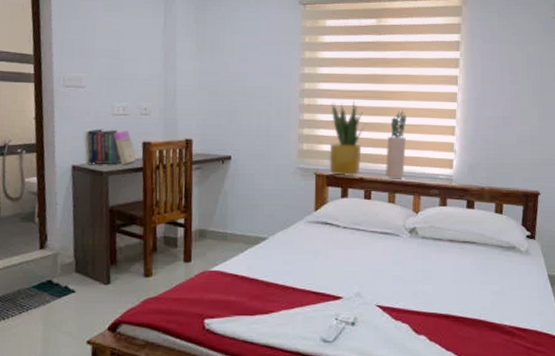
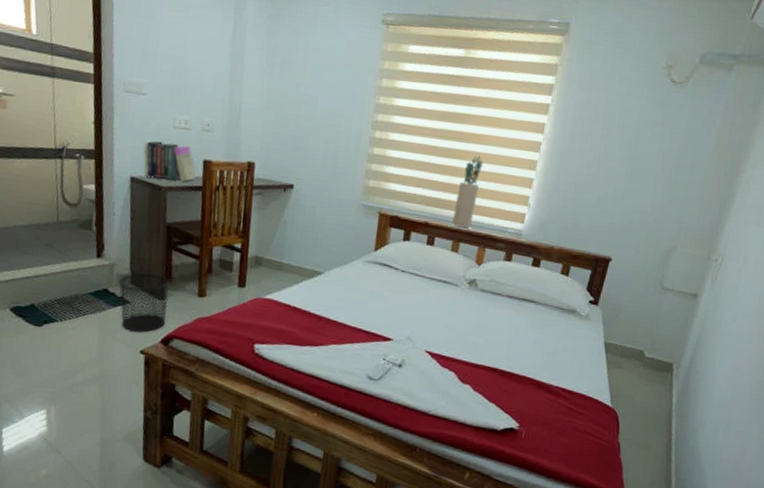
waste bin: none [62,258,115,321] -> present [118,272,170,332]
planter: present [329,101,366,176] -> none [393,138,439,219]

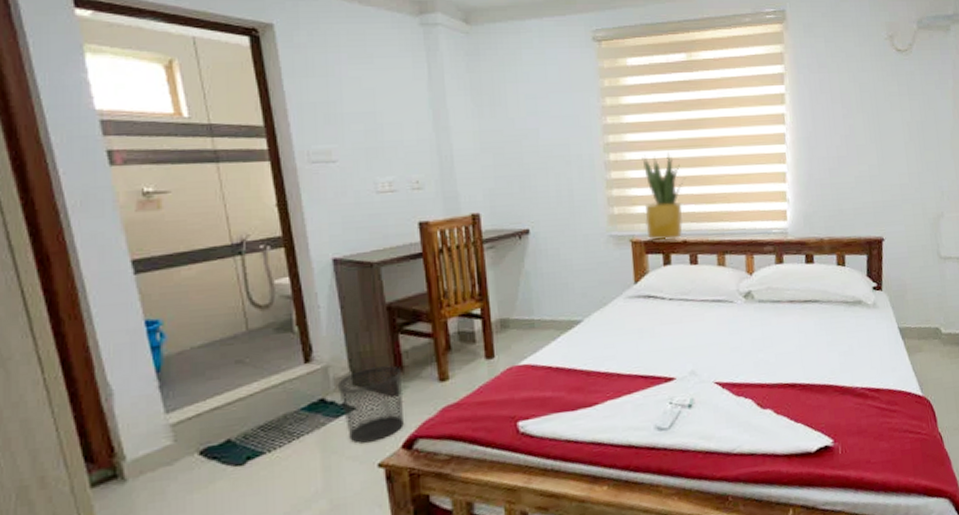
books: present [144,141,196,182] -> none [343,210,412,255]
planter: none [393,138,439,219] -> present [642,152,685,241]
vase: present [451,154,483,229] -> none [710,157,734,239]

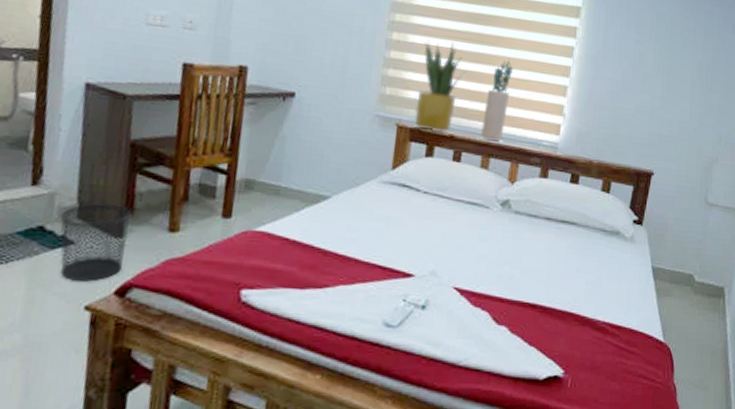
vase: none [710,157,734,239] -> present [480,59,513,142]

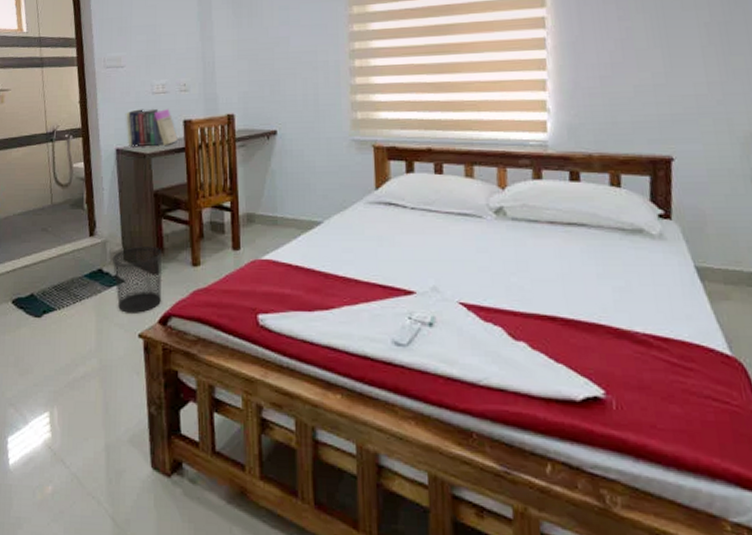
books: none [103,39,172,89] -> present [126,108,177,146]
planter: present [414,40,465,132] -> none [386,58,432,148]
vase: present [480,59,513,142] -> none [458,63,484,149]

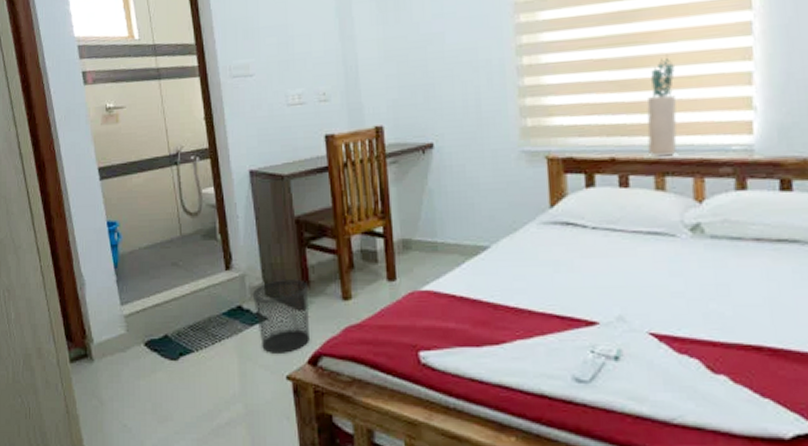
books: present [126,108,177,146] -> none [258,123,319,167]
vase: none [458,63,484,149] -> present [646,55,678,157]

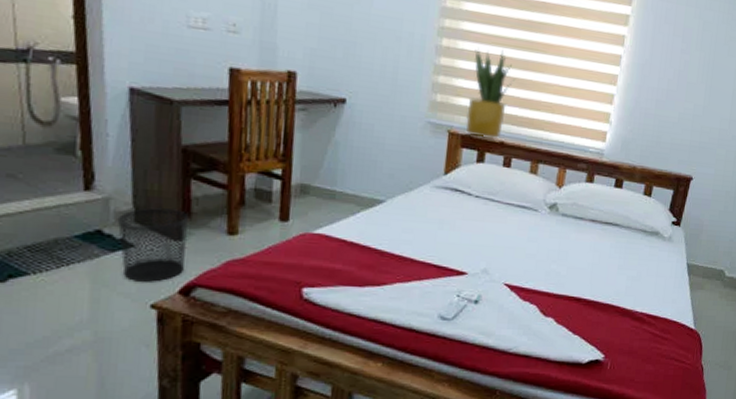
planter: none [560,52,615,158] -> present [465,47,515,138]
vase: present [646,55,678,157] -> none [529,67,562,148]

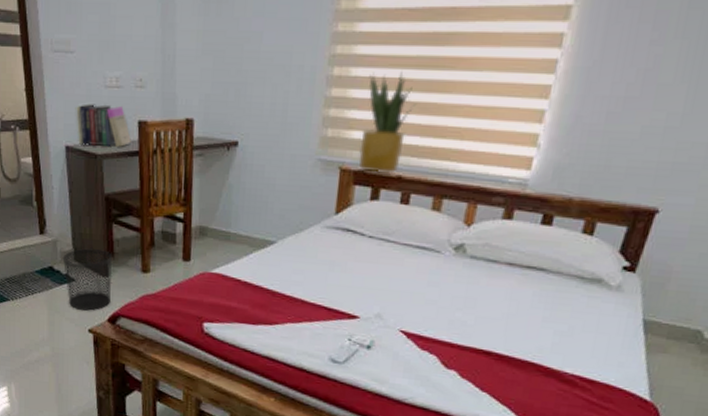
books: none [146,43,220,94] -> present [76,104,131,147]

